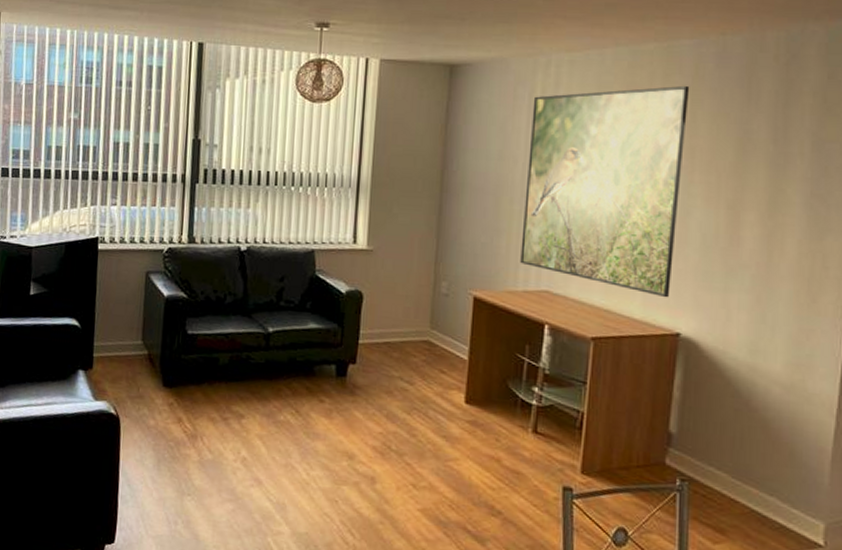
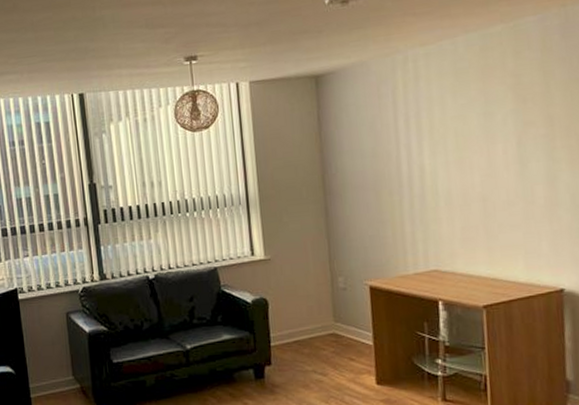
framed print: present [520,85,690,298] -> none [396,59,550,259]

